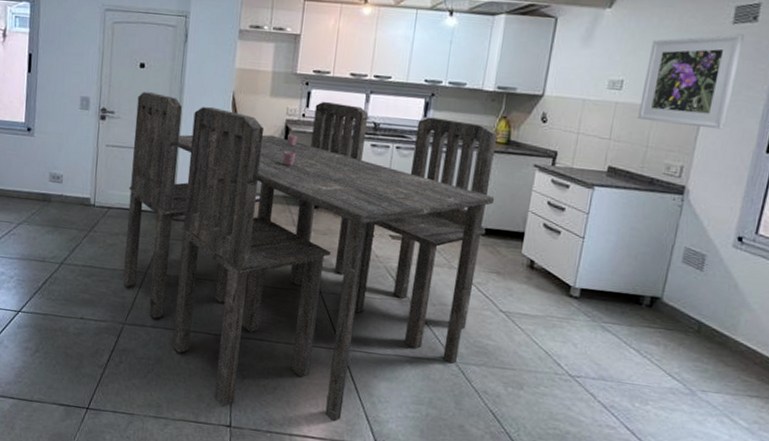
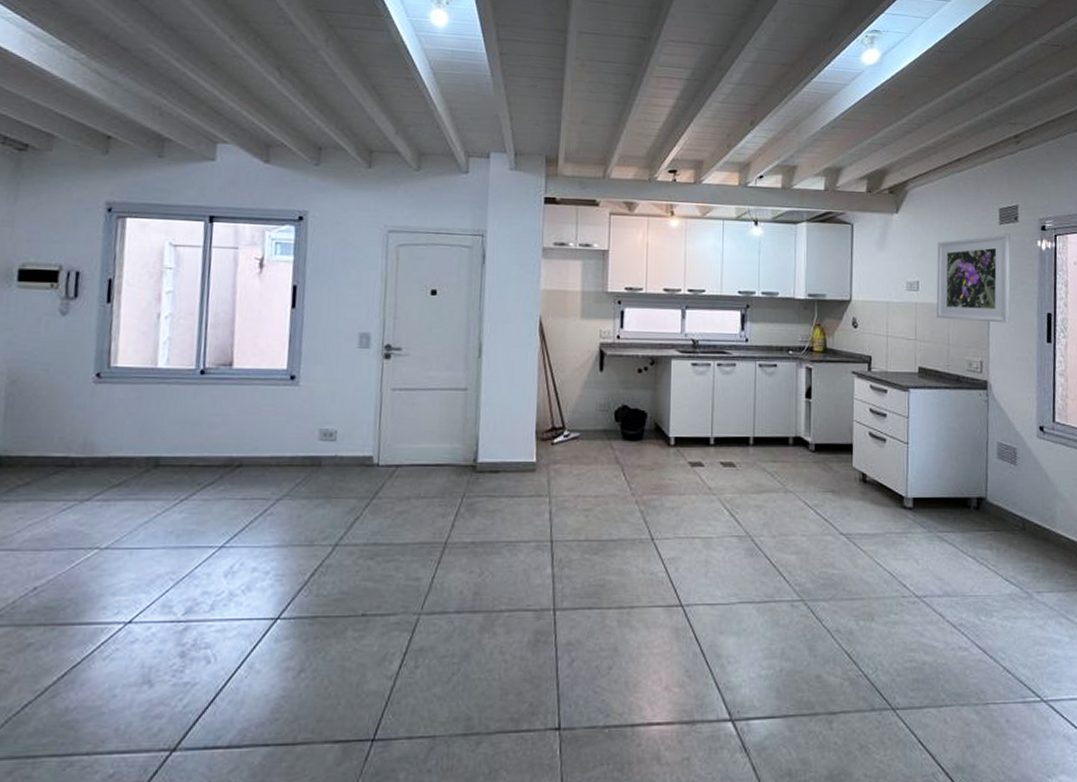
dining table: present [123,92,498,422] -> none [417,320,820,704]

